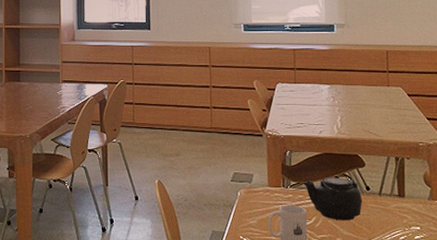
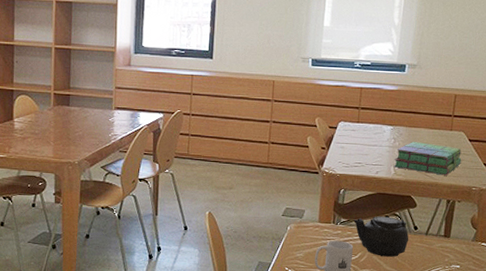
stack of books: none [335,98,404,132] -> present [393,141,462,176]

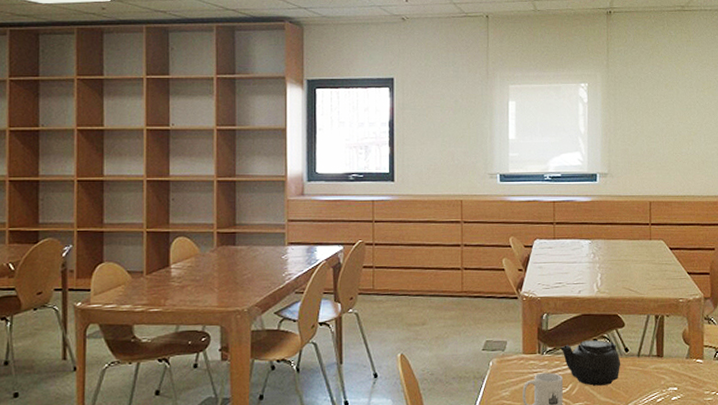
stack of books: present [393,141,462,176] -> none [595,254,665,289]

